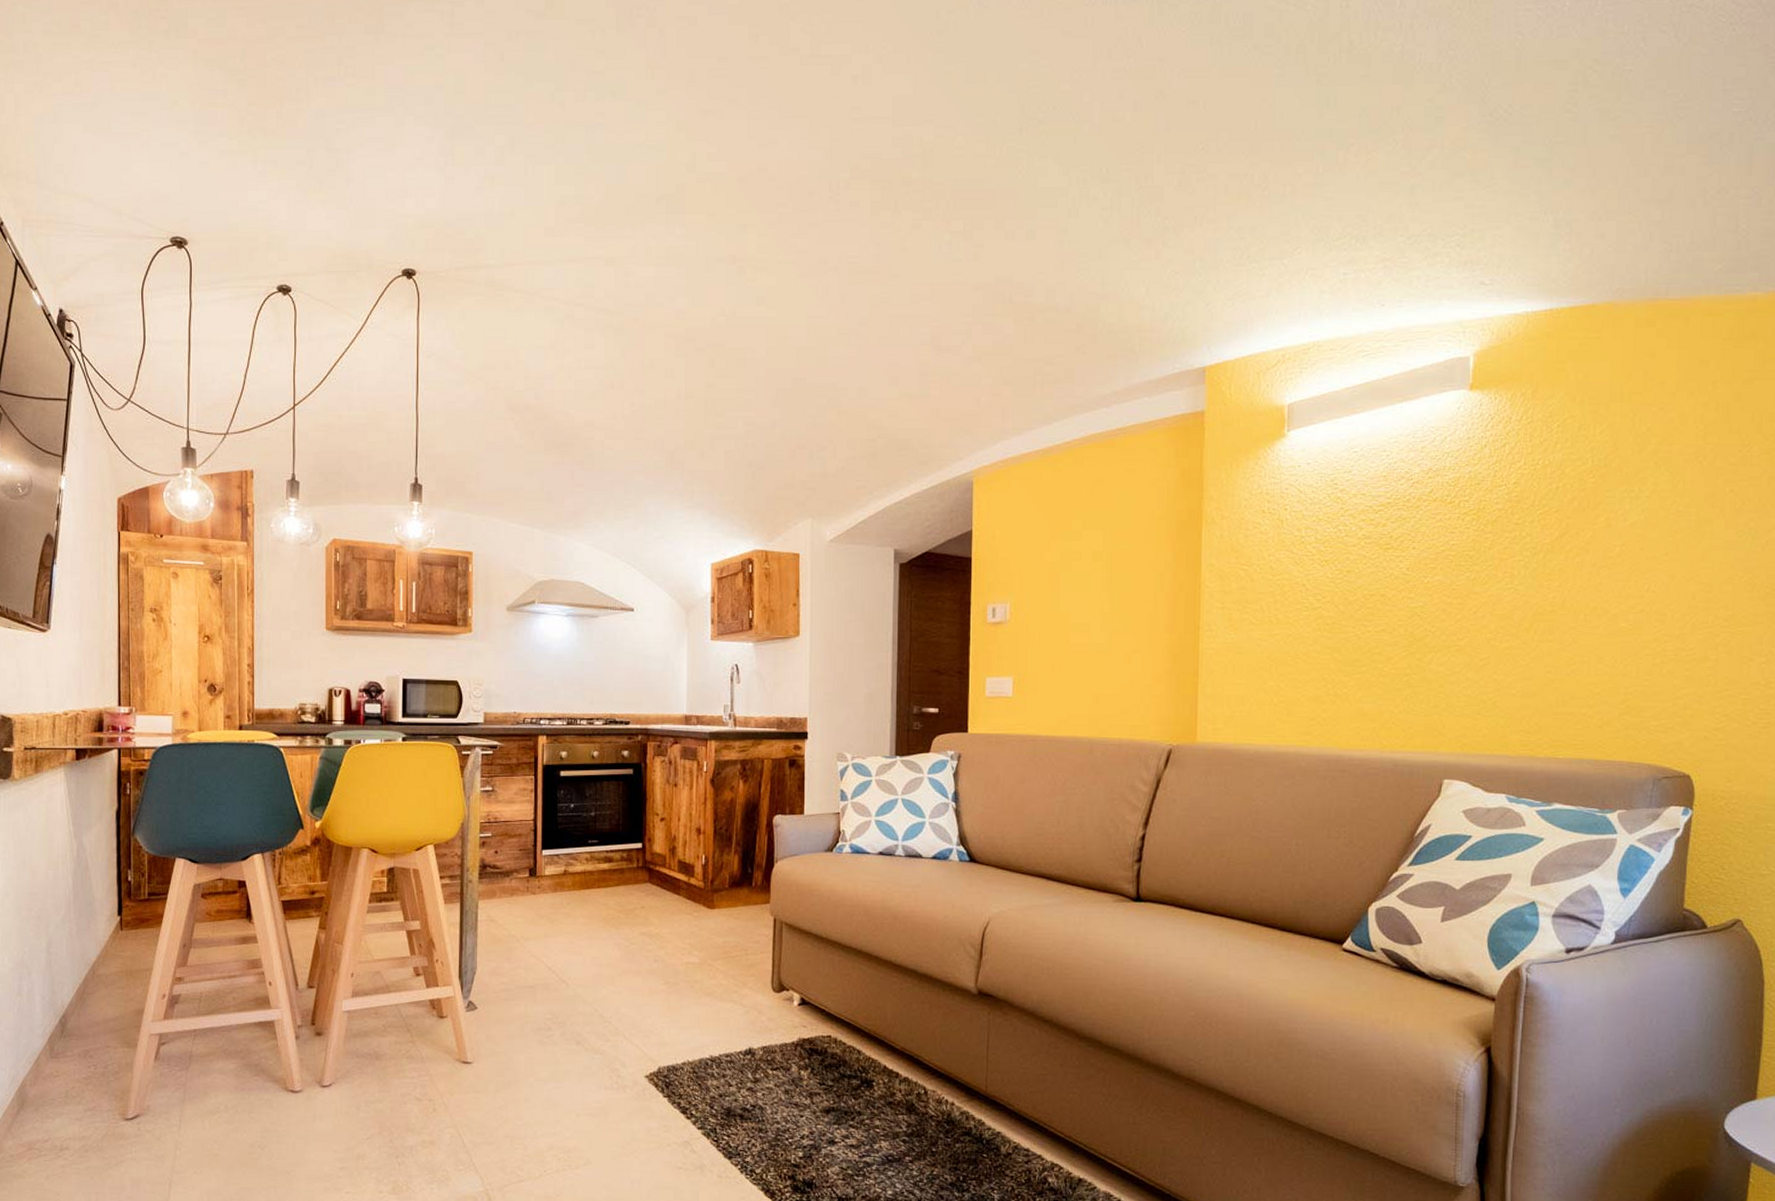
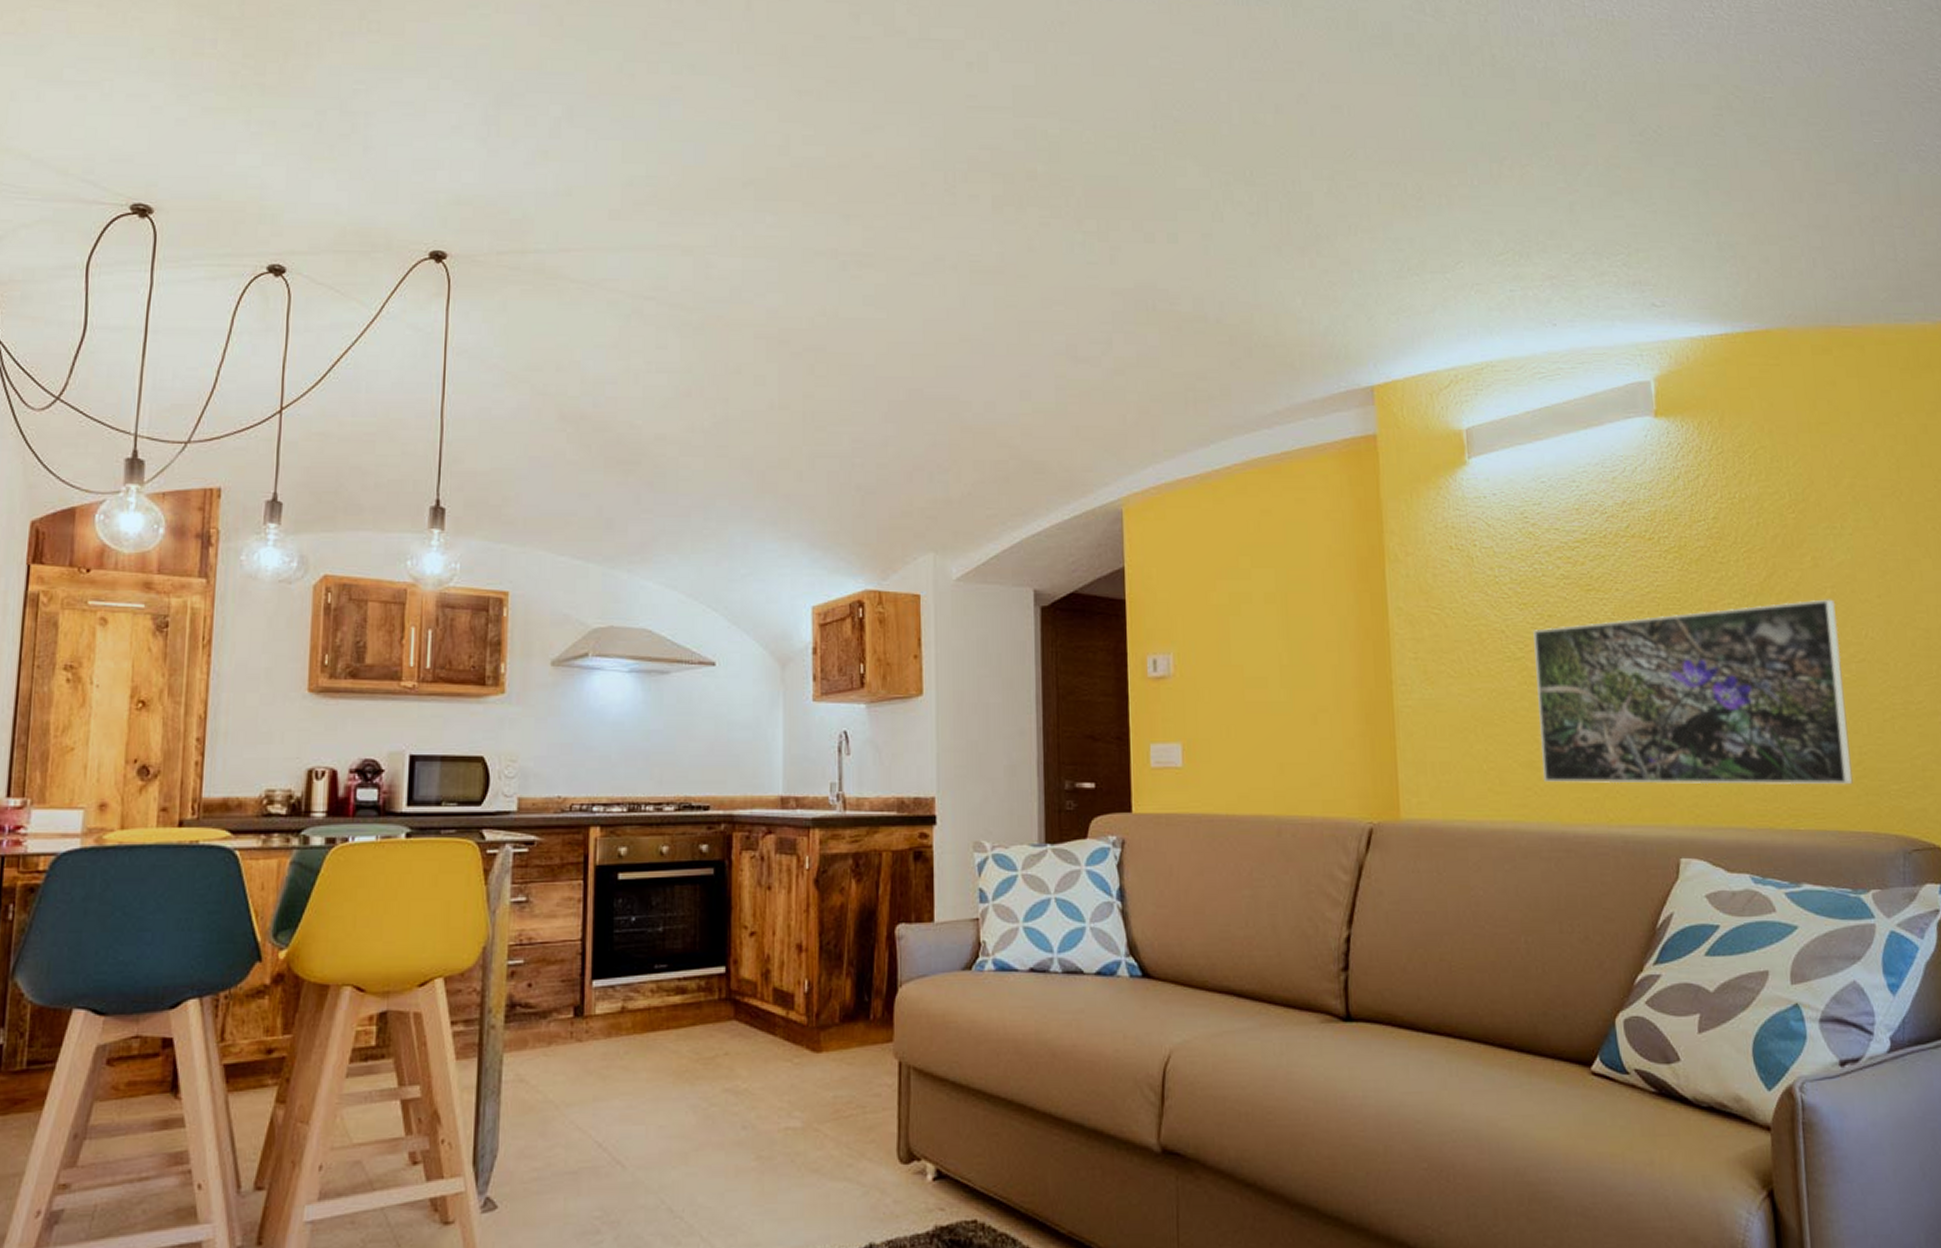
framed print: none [1327,556,1623,721] -> present [1533,599,1853,786]

